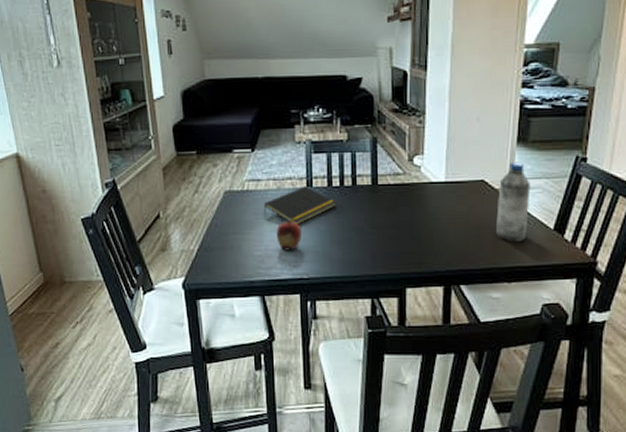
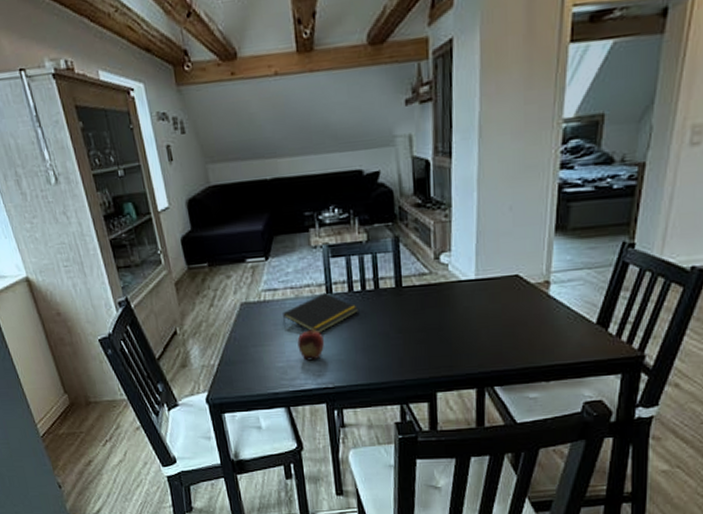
water bottle: present [496,162,531,243] -> none [533,253,571,340]

